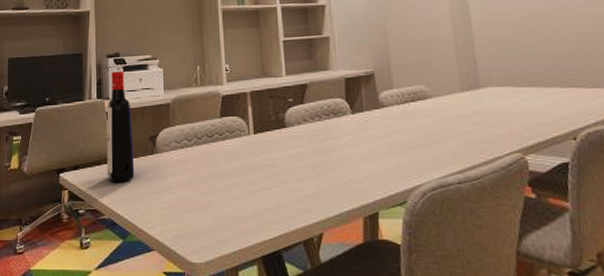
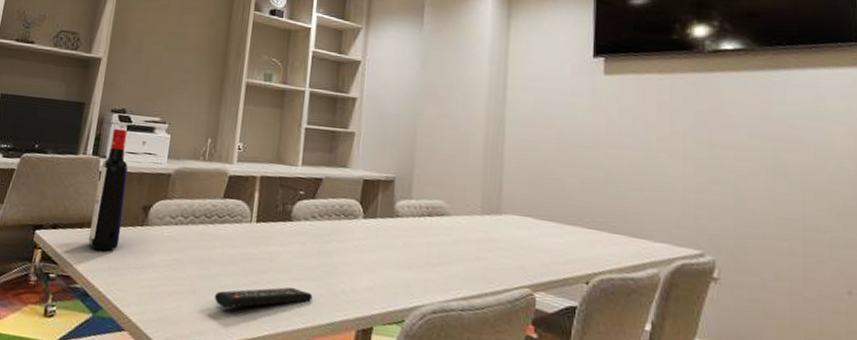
remote control: none [228,187,318,216] -> present [214,287,313,309]

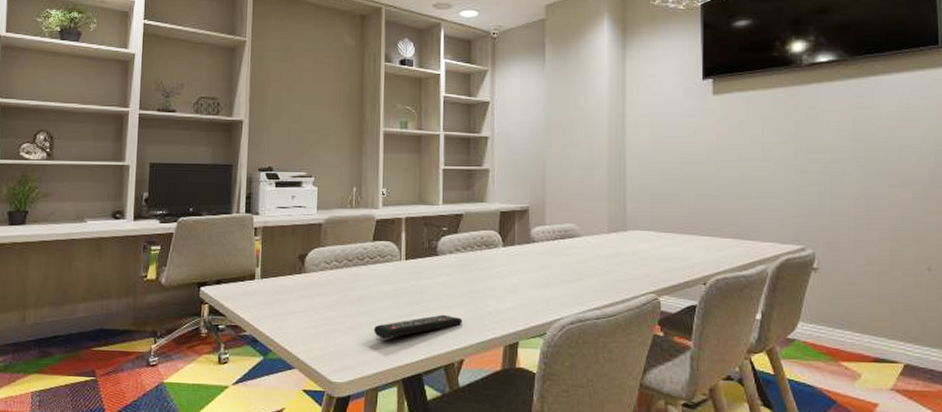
liquor bottle: present [88,128,128,251] -> none [251,186,281,299]

